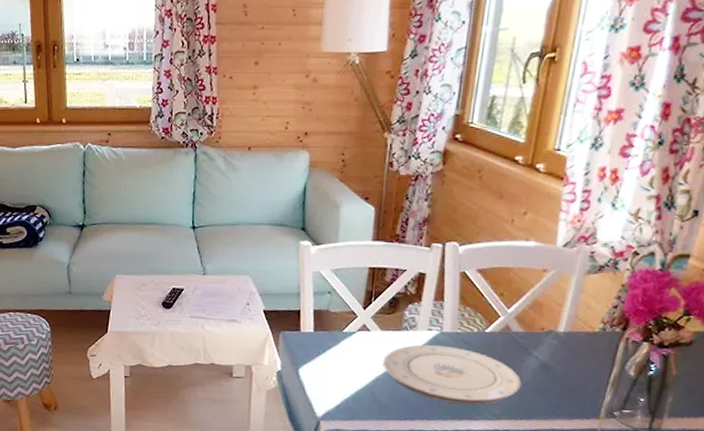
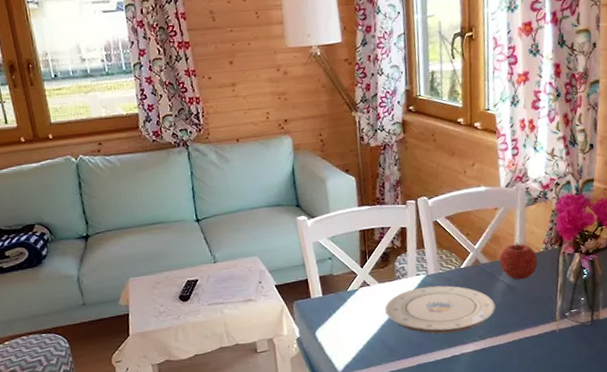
fruit: none [536,315,590,361] -> present [499,242,538,280]

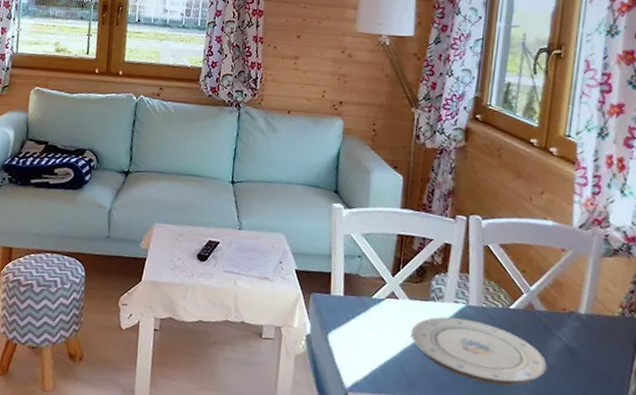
fruit: present [499,242,538,280] -> none [559,296,610,345]

